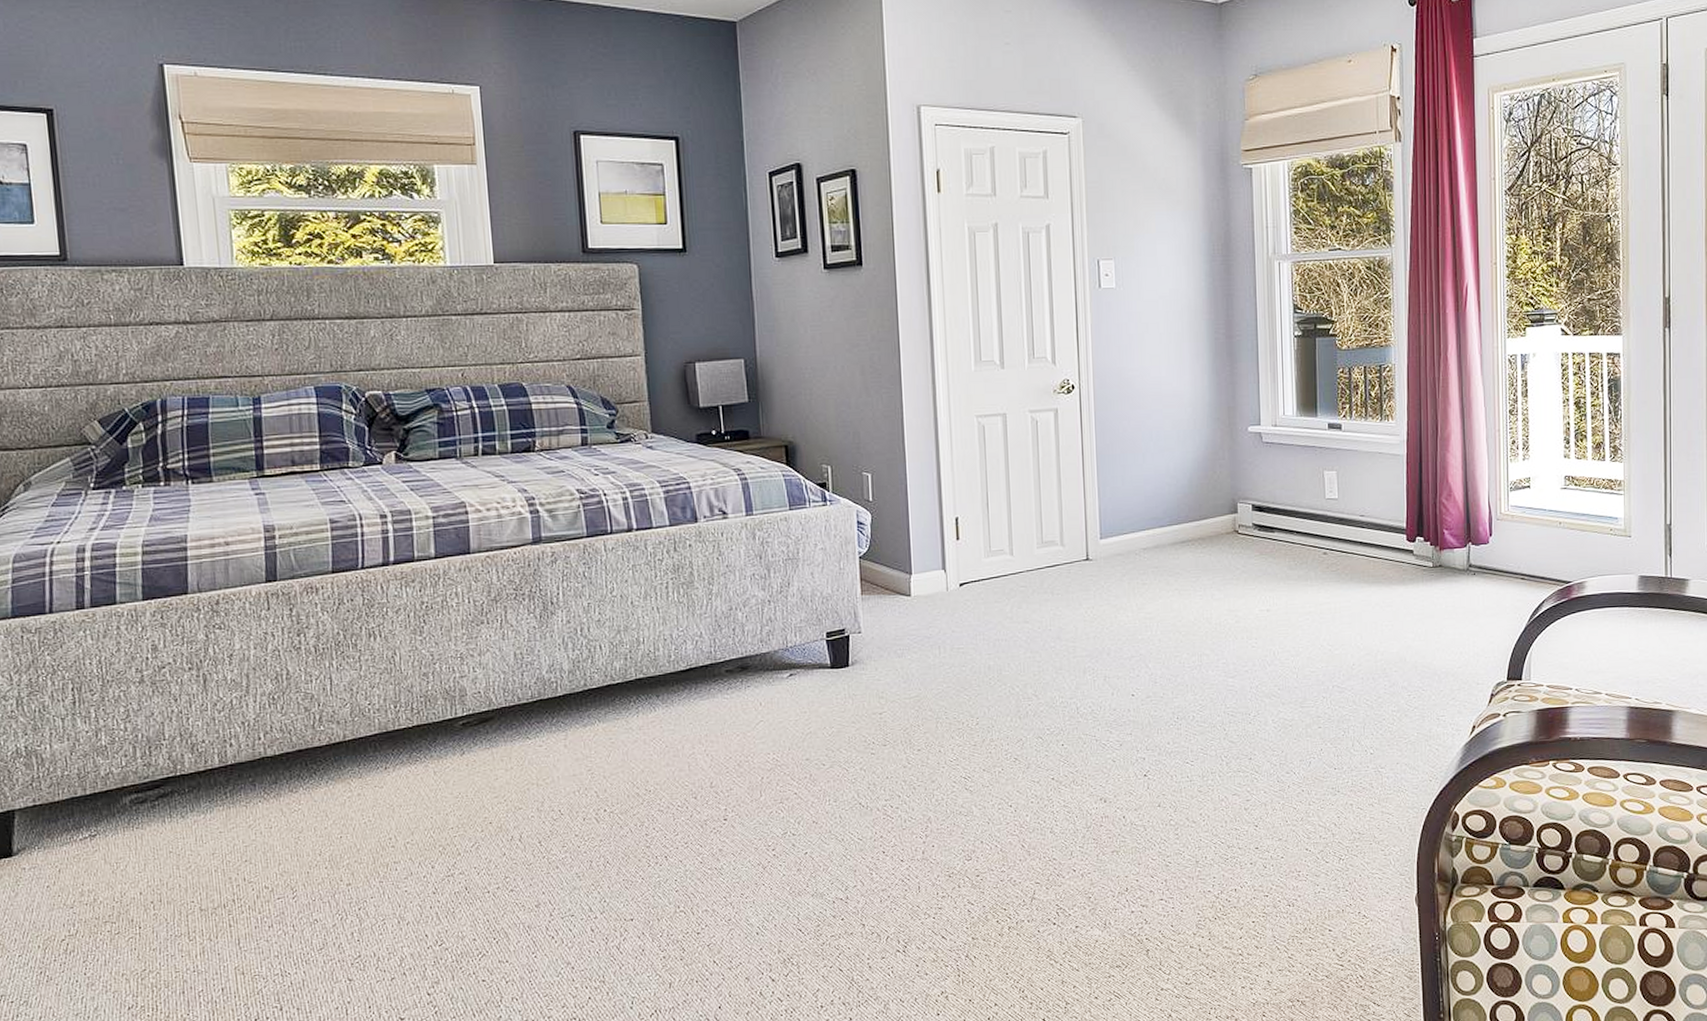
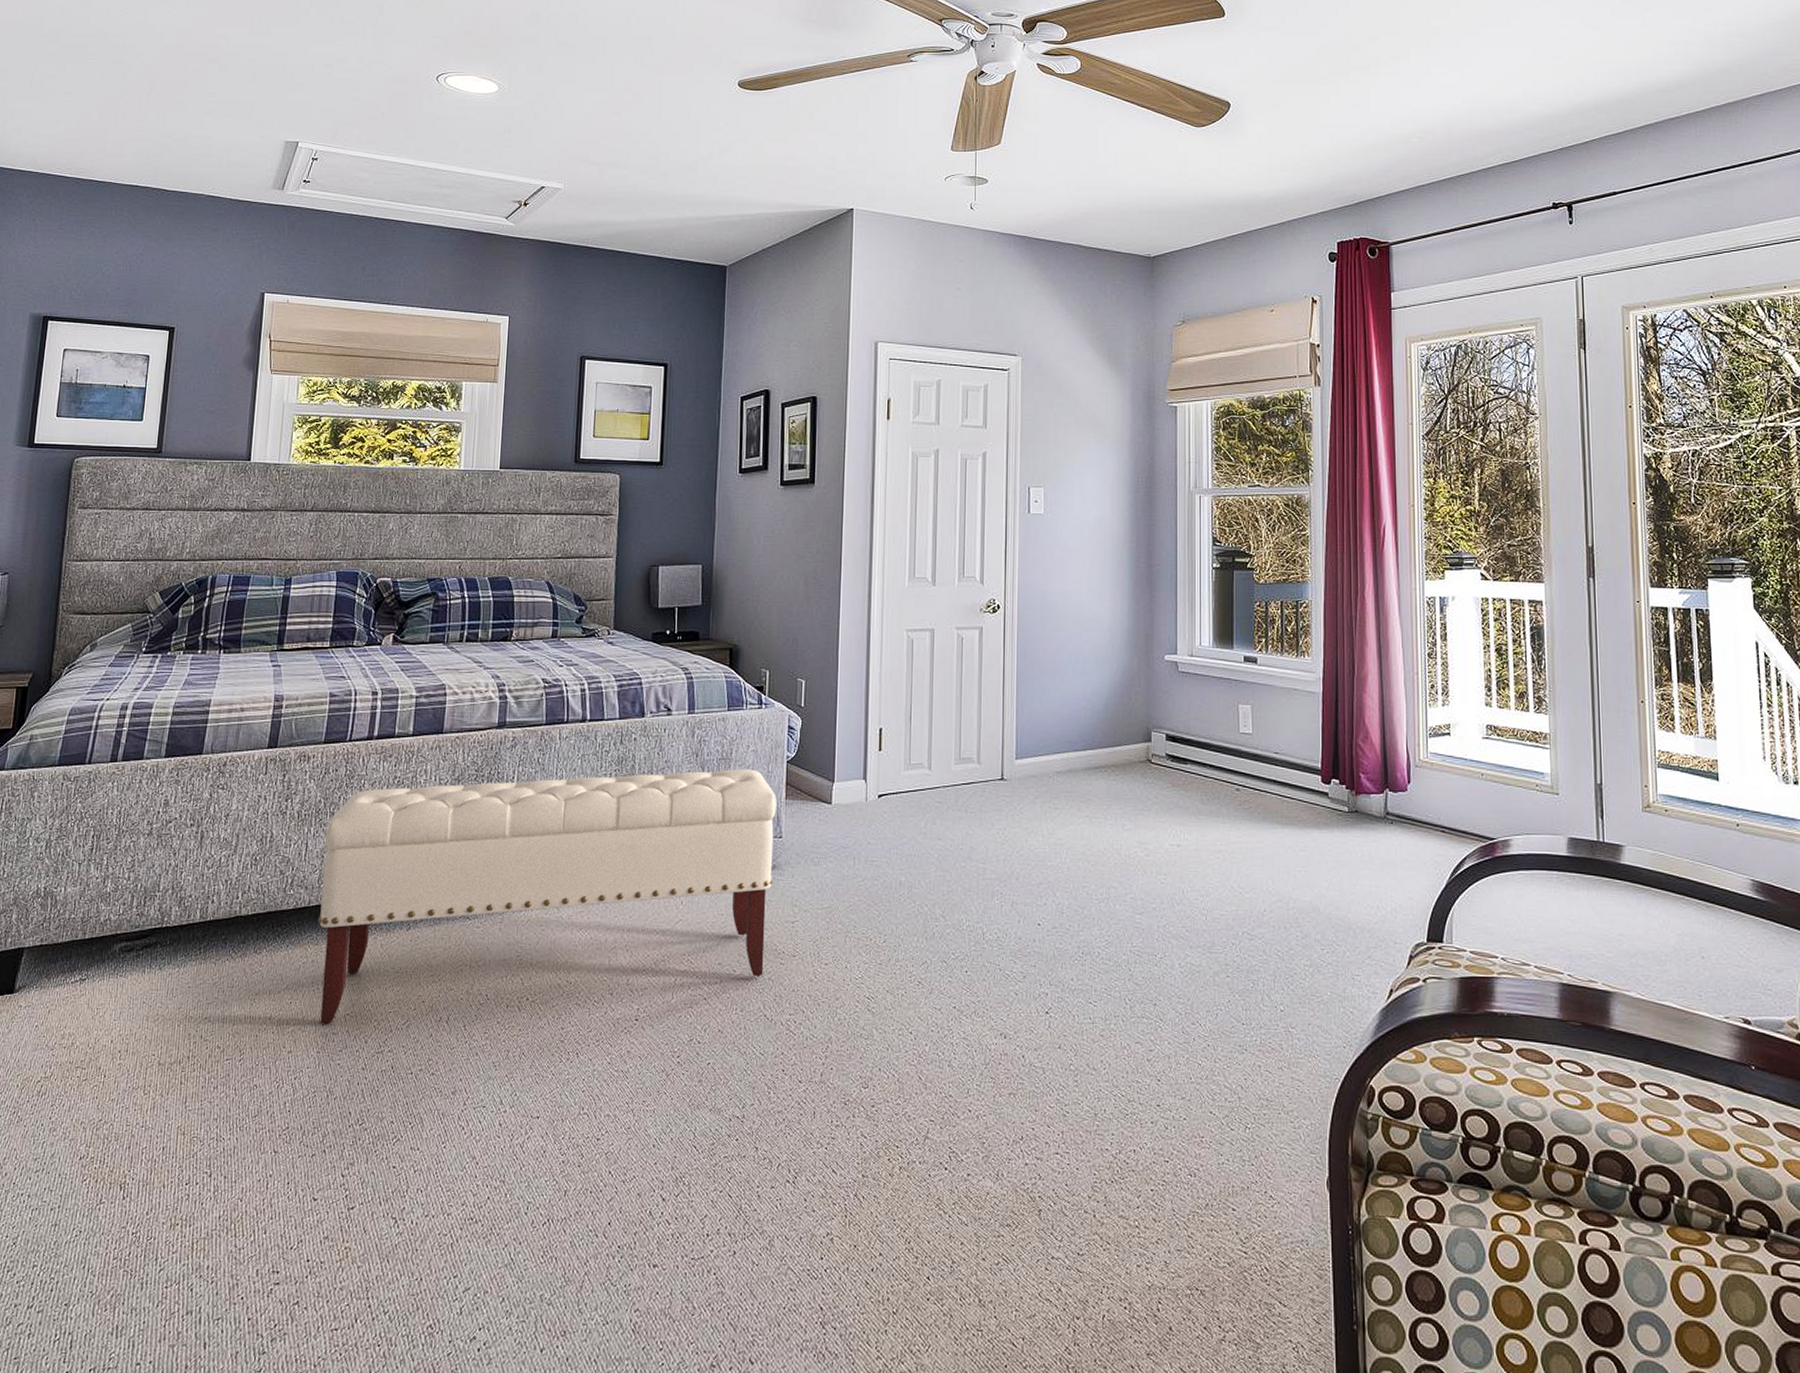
bench: none [350,568,856,854] -> present [317,769,776,1024]

